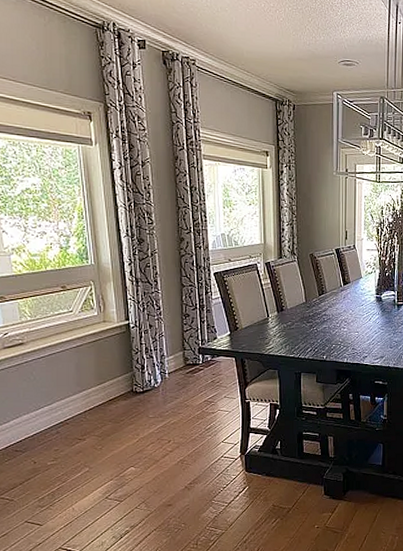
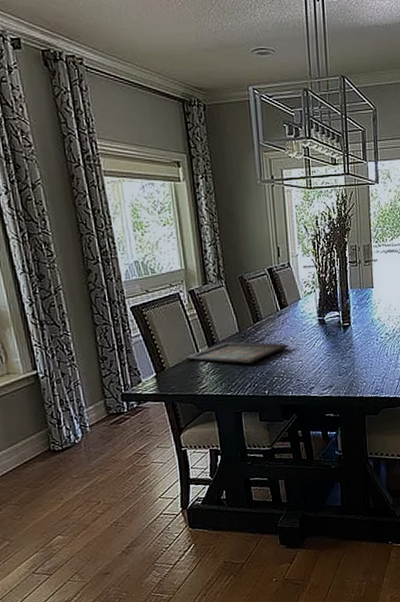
icon panel: none [256,310,347,331] -> present [185,341,288,365]

